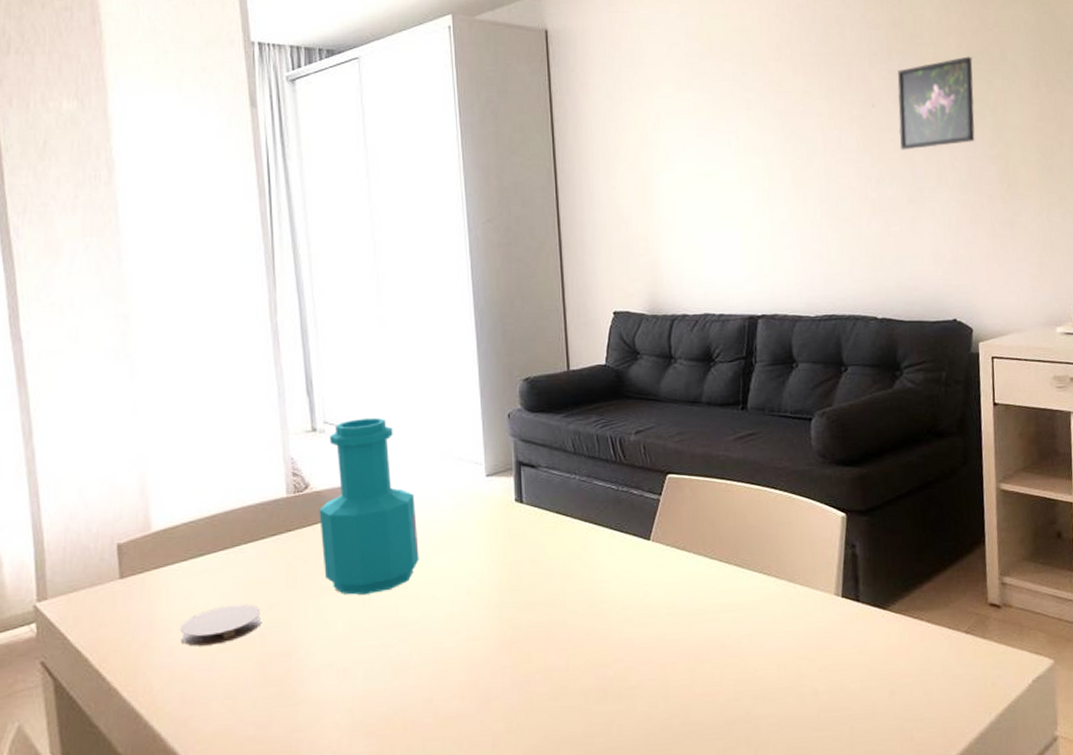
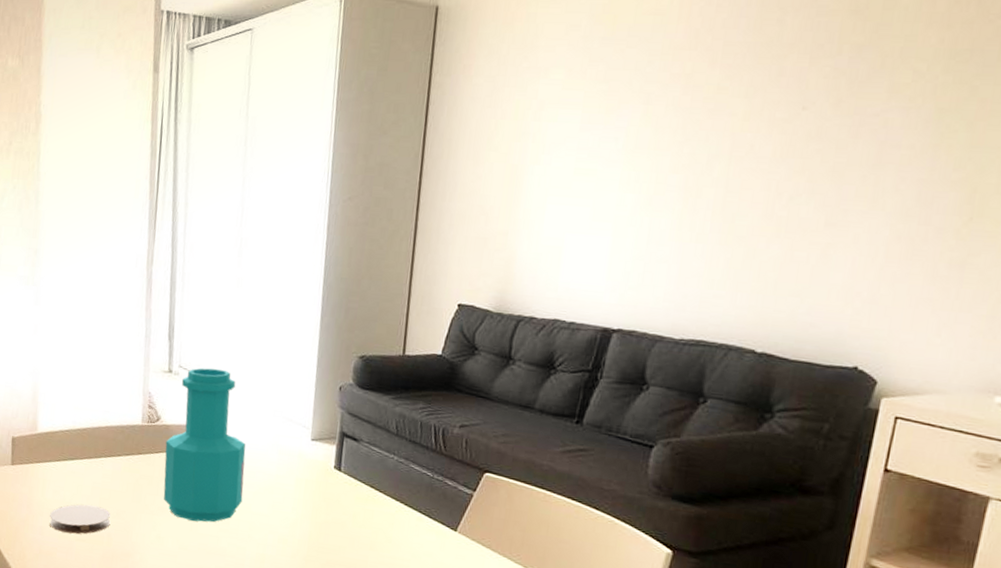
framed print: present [897,56,975,150] -> none [828,54,956,164]

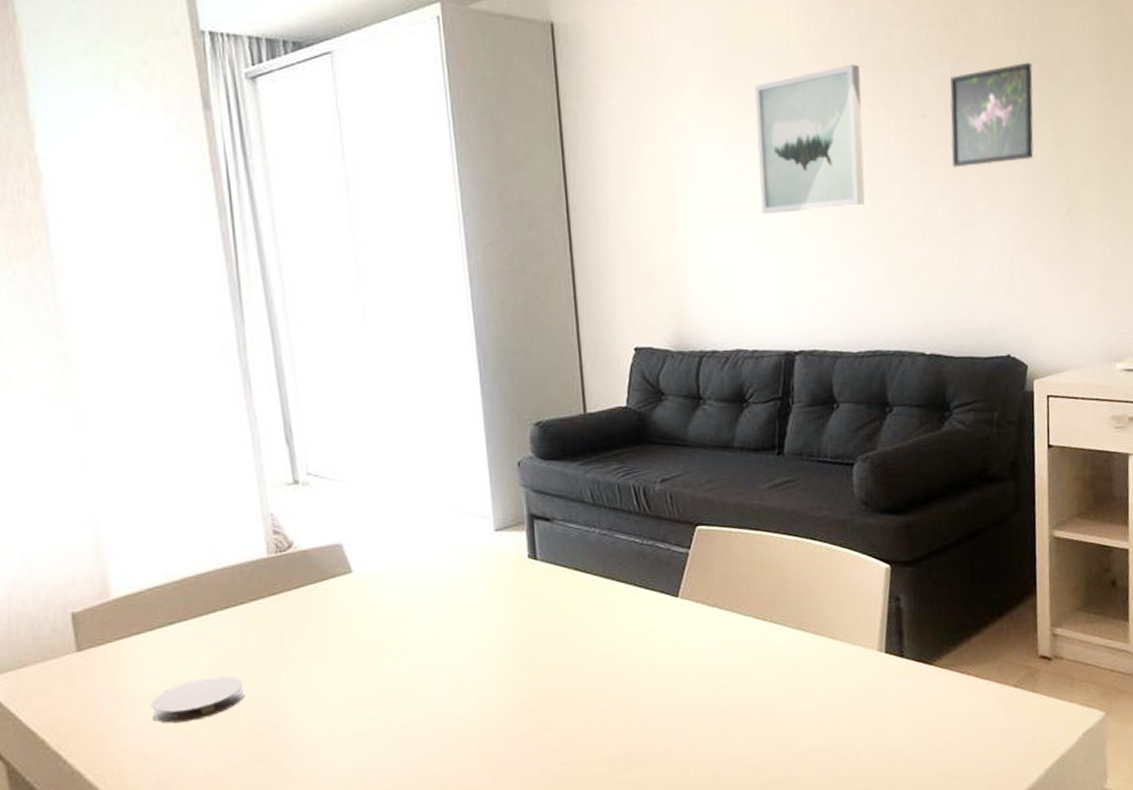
bottle: present [163,368,246,522] -> none [305,467,422,663]
wall art: none [604,51,740,195] -> present [754,64,865,215]
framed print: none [828,54,956,164] -> present [949,62,1034,168]

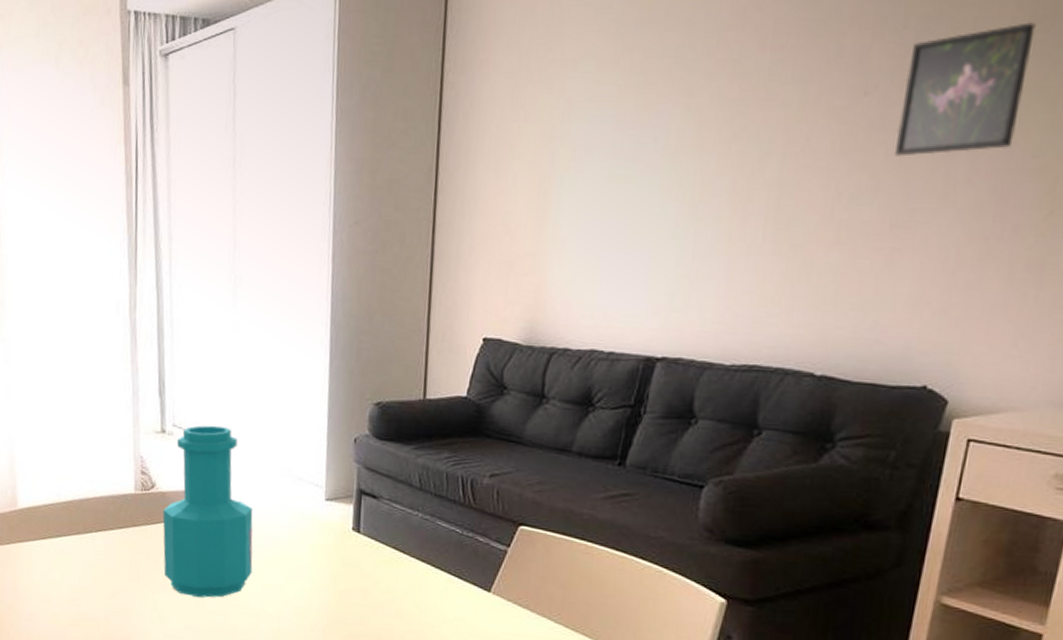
coaster: present [151,676,245,723] -> none [38,585,107,619]
bottle: none [305,467,422,663] -> present [162,425,253,598]
wall art: present [754,64,865,215] -> none [643,29,794,205]

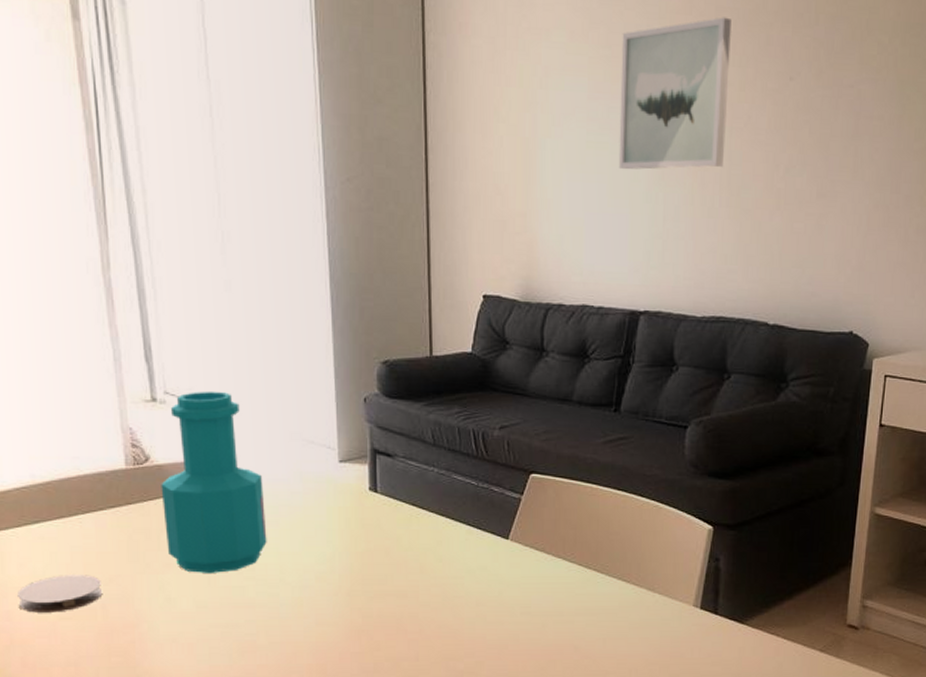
coaster: none [38,585,107,619] -> present [18,575,103,613]
wall art: none [643,29,794,205] -> present [618,17,731,170]
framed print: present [893,22,1036,157] -> none [815,27,910,135]

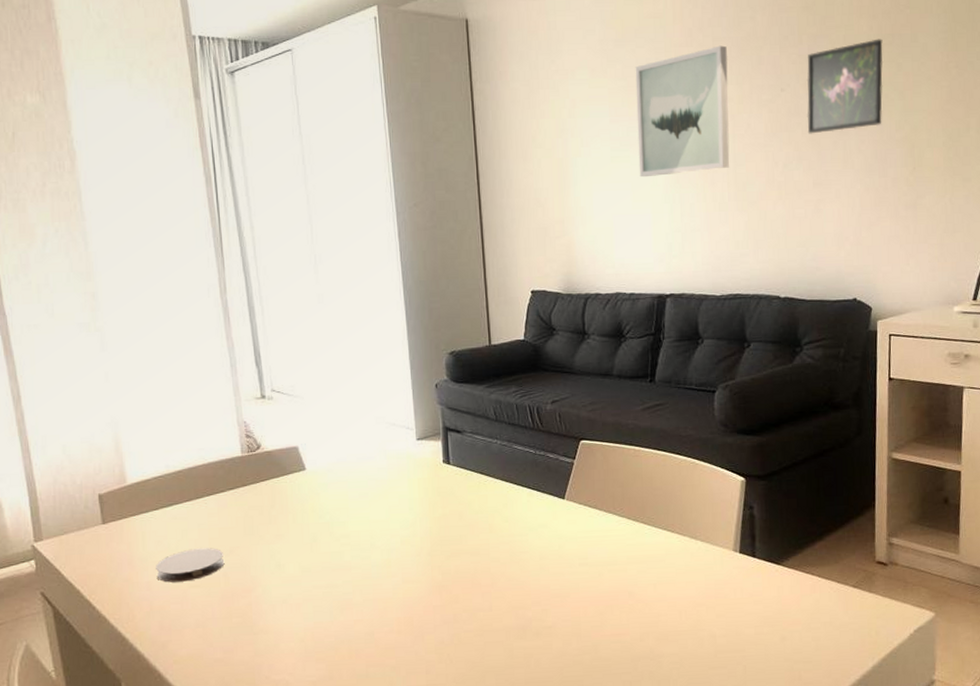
bottle: present [161,391,267,573] -> none [270,386,359,542]
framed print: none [815,27,910,135] -> present [806,39,883,134]

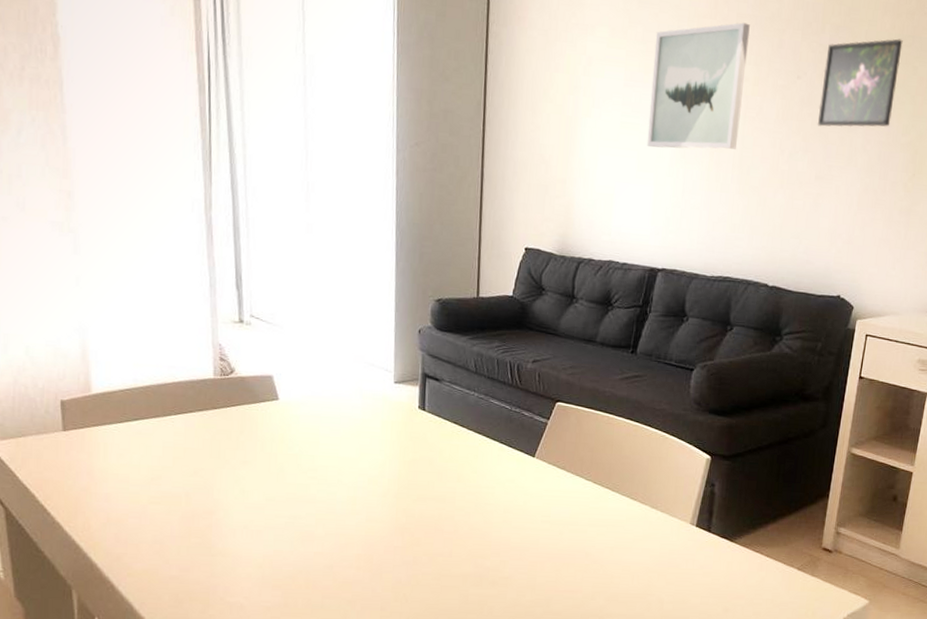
coaster: present [156,548,225,582] -> none [116,465,188,497]

